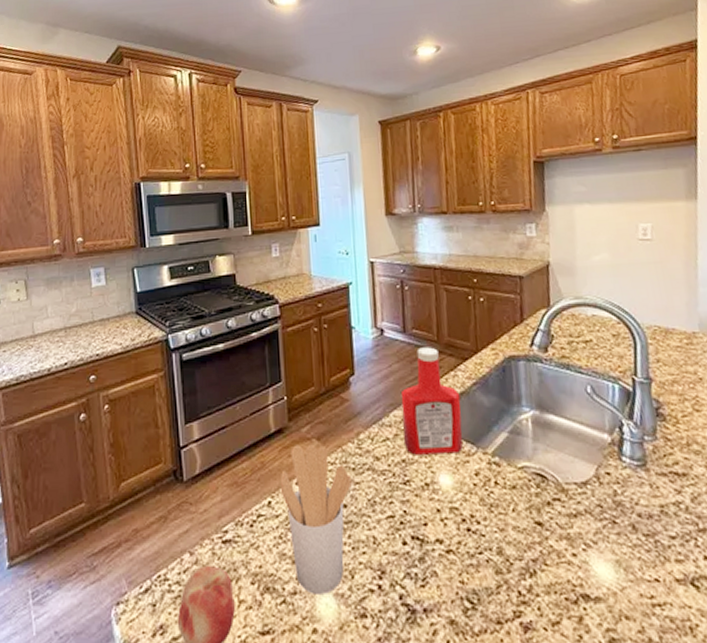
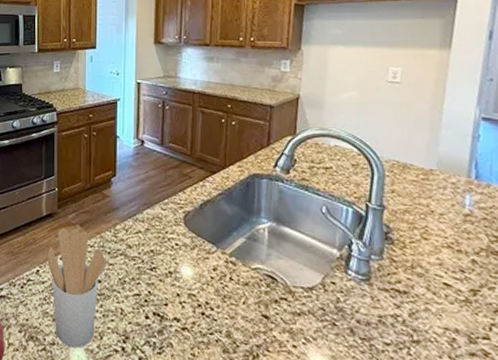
ketchup bottle: present [400,347,463,455] -> none [153,159,206,251]

